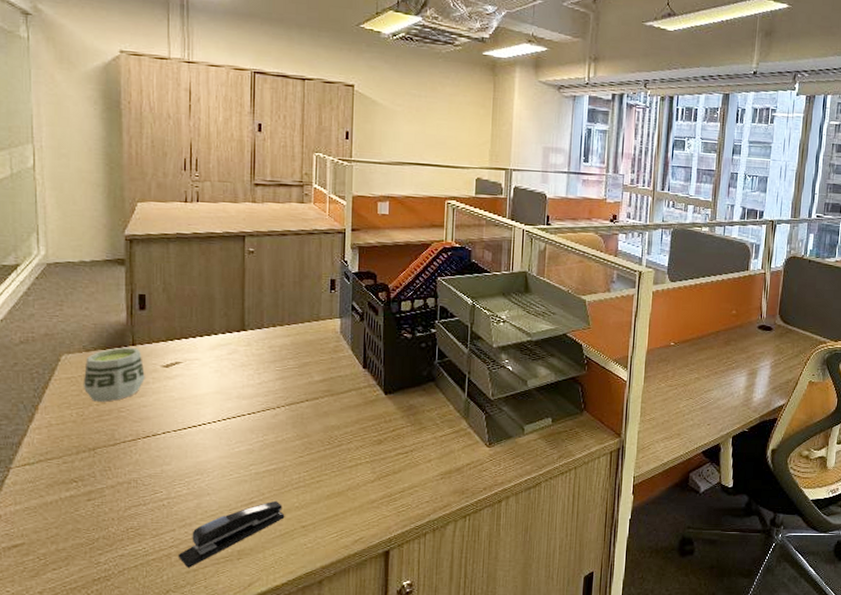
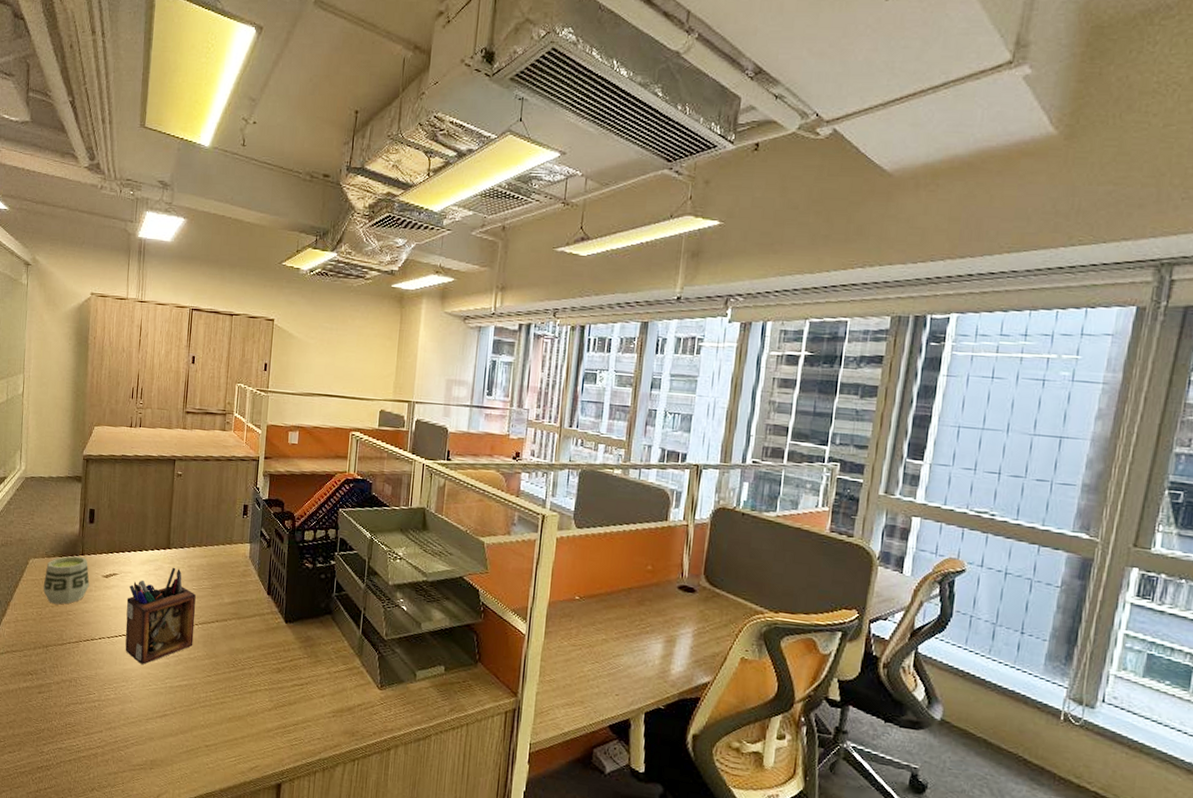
stapler: present [178,500,285,568] -> none [103,716,192,770]
desk organizer: none [195,349,281,455] -> present [125,567,196,665]

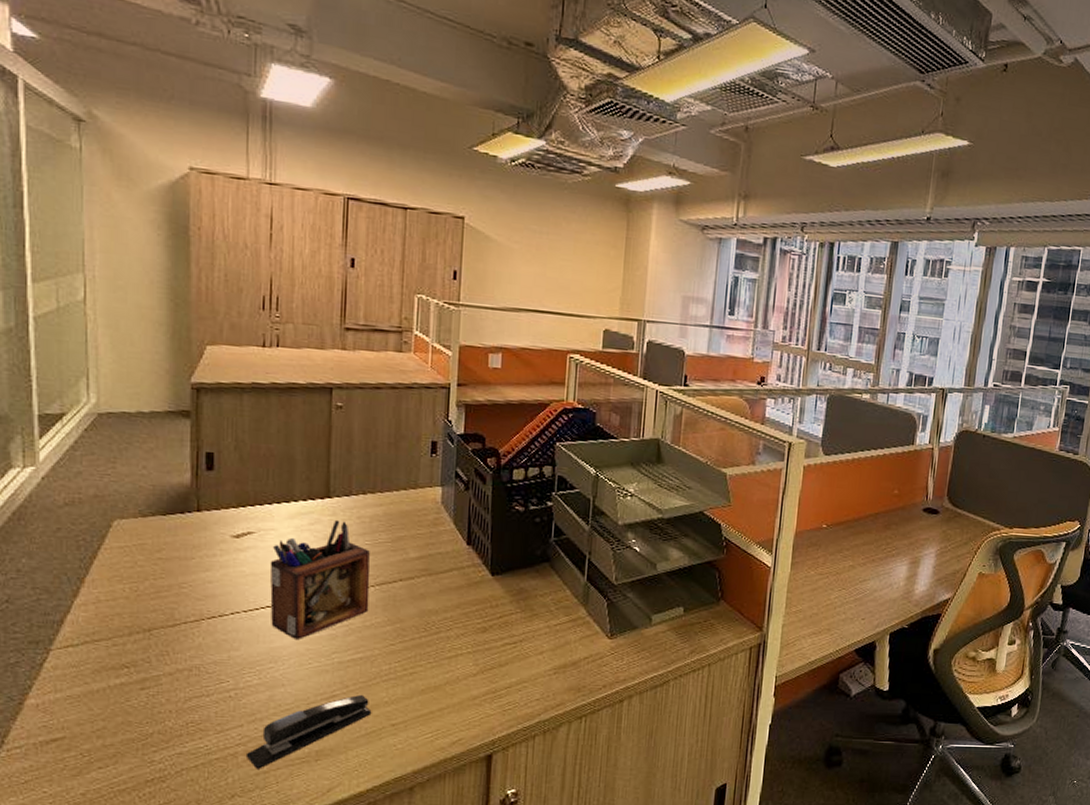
cup: present [43,556,90,605] -> none [138,513,212,576]
stapler: none [103,716,192,770] -> present [245,694,372,769]

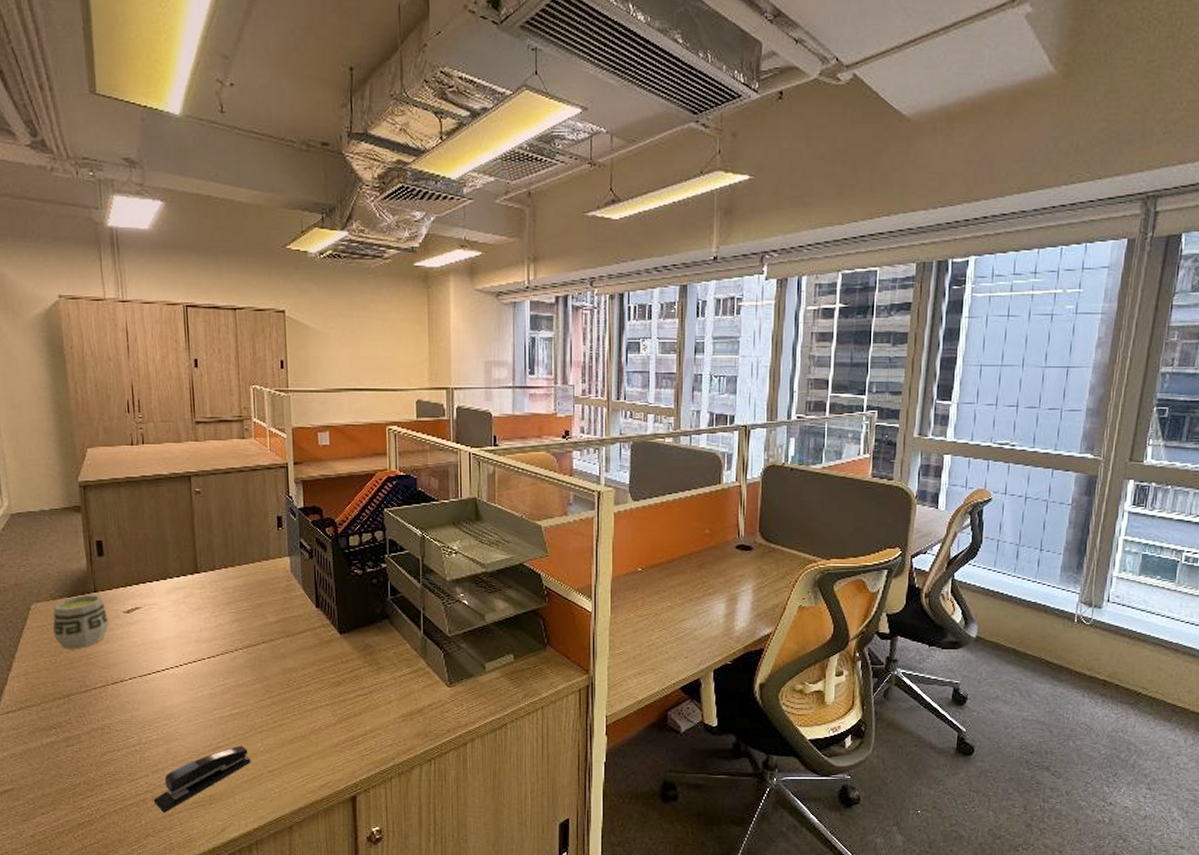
cup: none [138,513,212,576] -> present [53,594,109,649]
desk organizer: present [269,519,371,641] -> none [155,592,240,700]

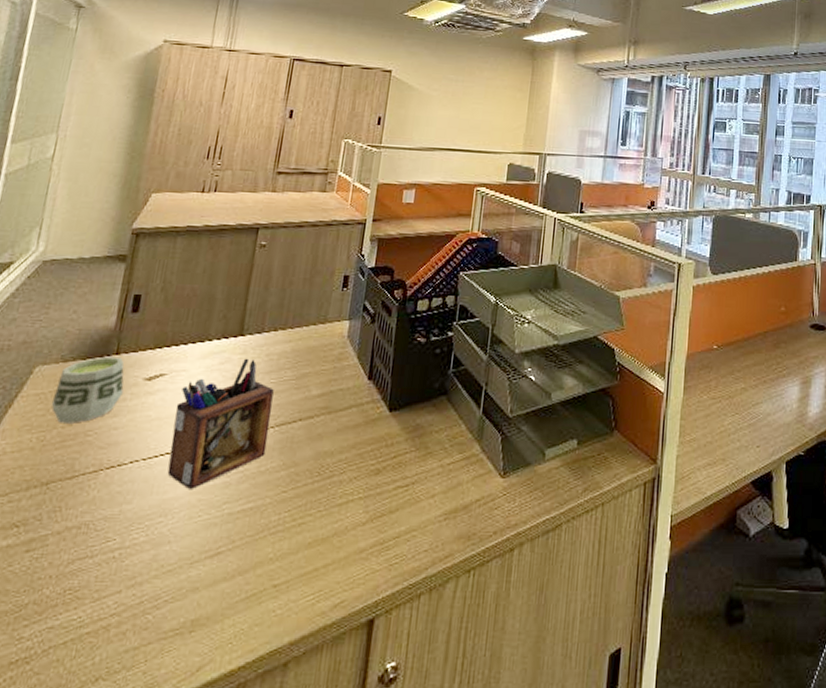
stapler: present [153,745,251,813] -> none [118,550,255,645]
desk organizer: none [155,592,240,700] -> present [167,358,274,490]

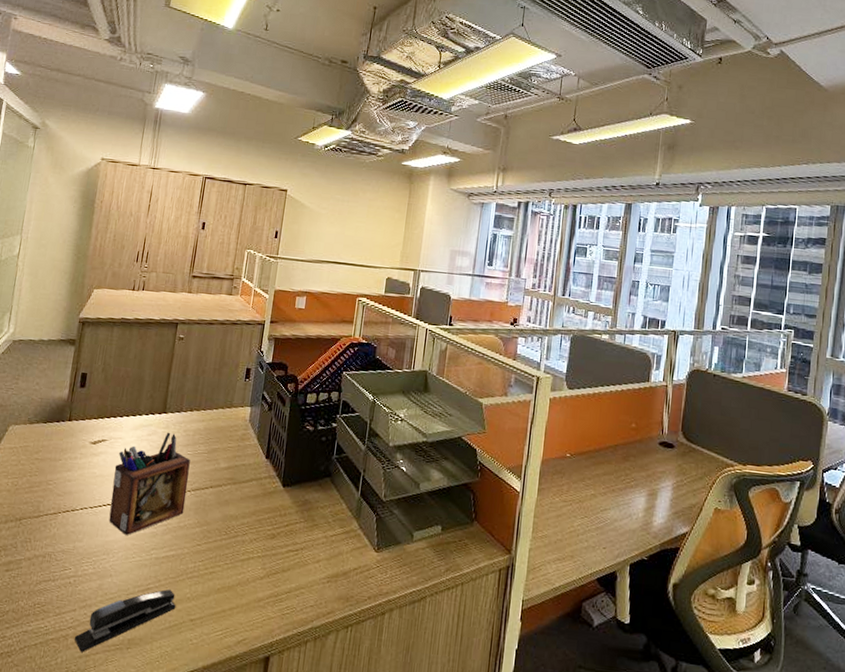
cup: present [51,356,124,423] -> none [21,422,75,474]
stapler: none [118,550,255,645] -> present [74,589,176,652]

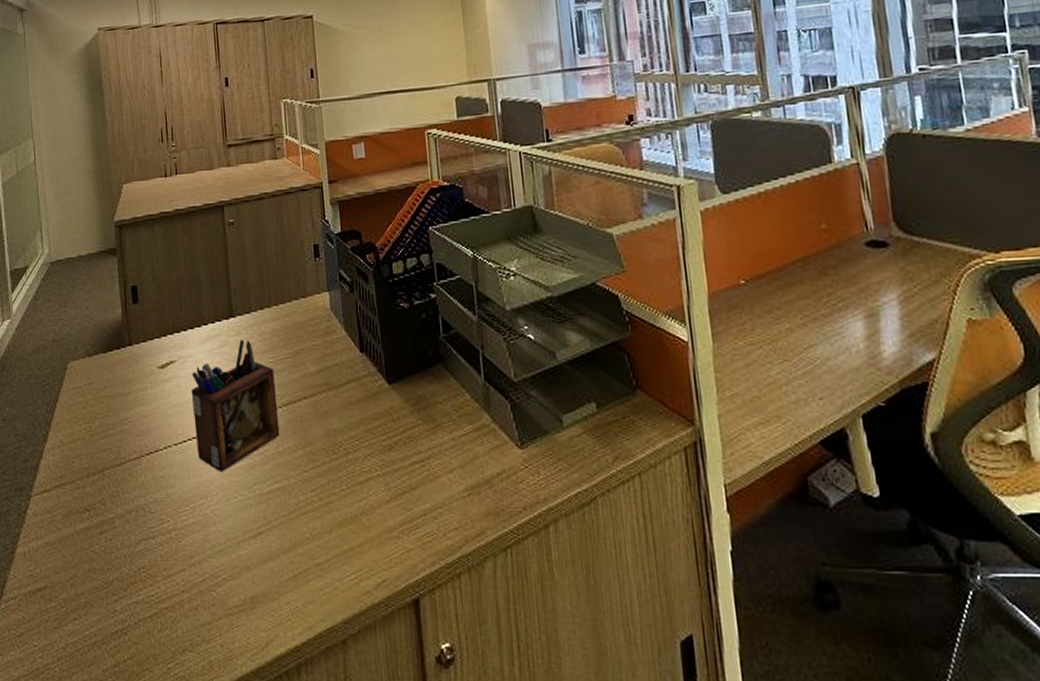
stapler: present [74,589,176,652] -> none [190,530,296,619]

